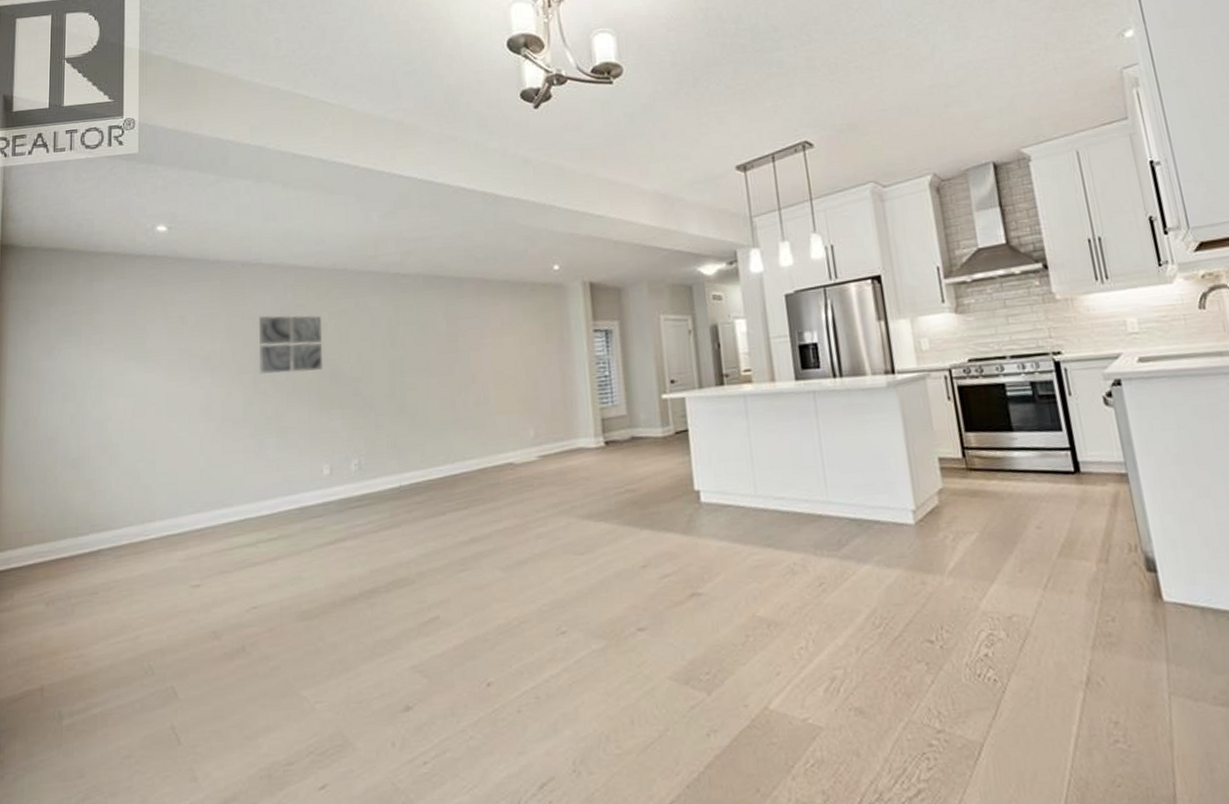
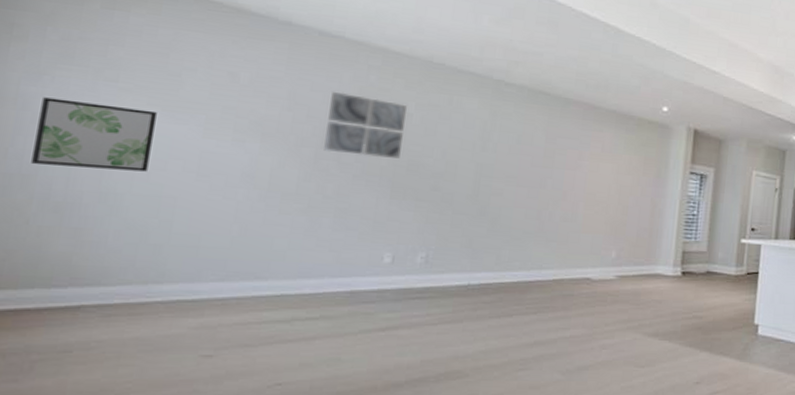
wall art: none [53,364,132,428] -> present [31,97,157,172]

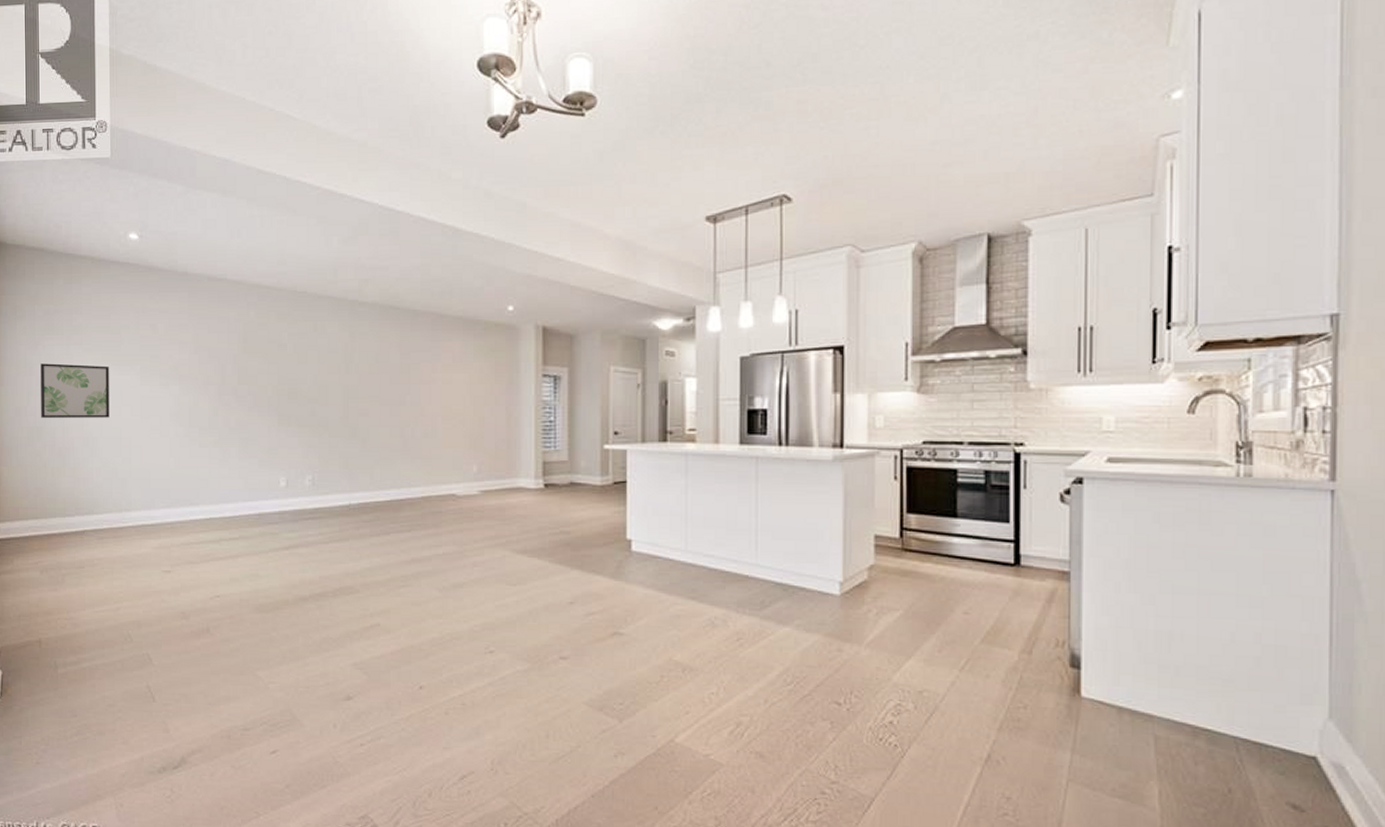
wall art: present [324,91,407,159] -> none [224,331,281,388]

